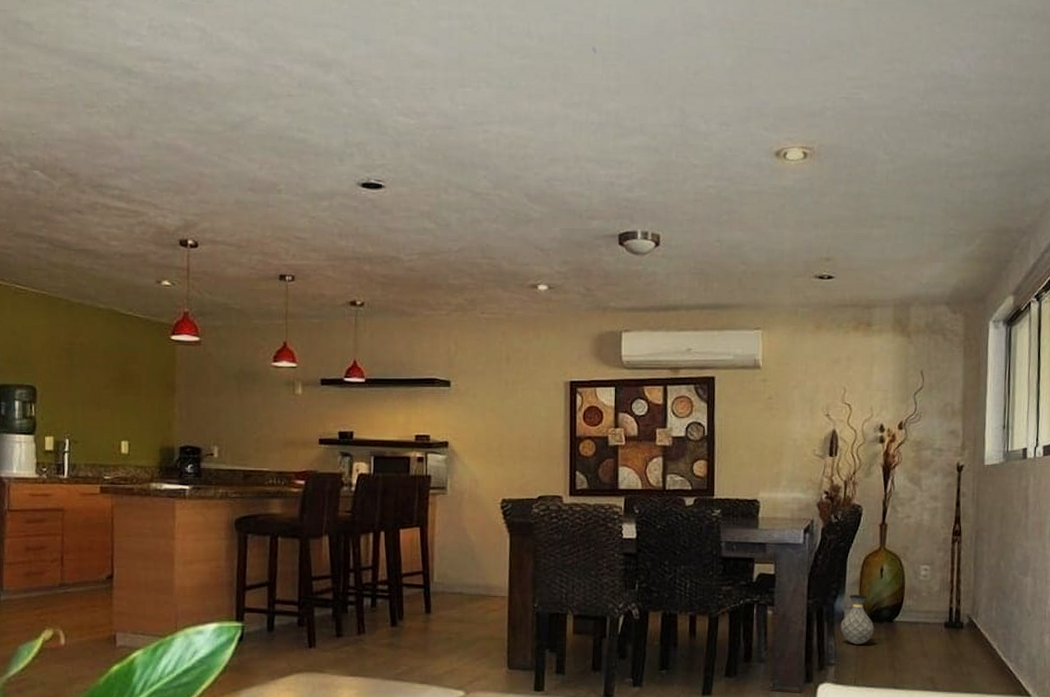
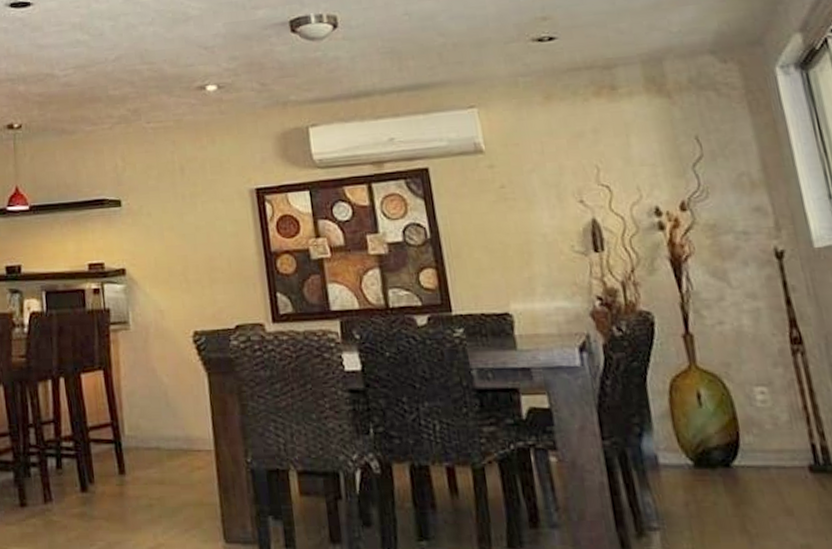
vase: present [840,595,875,645] -> none [655,430,707,500]

